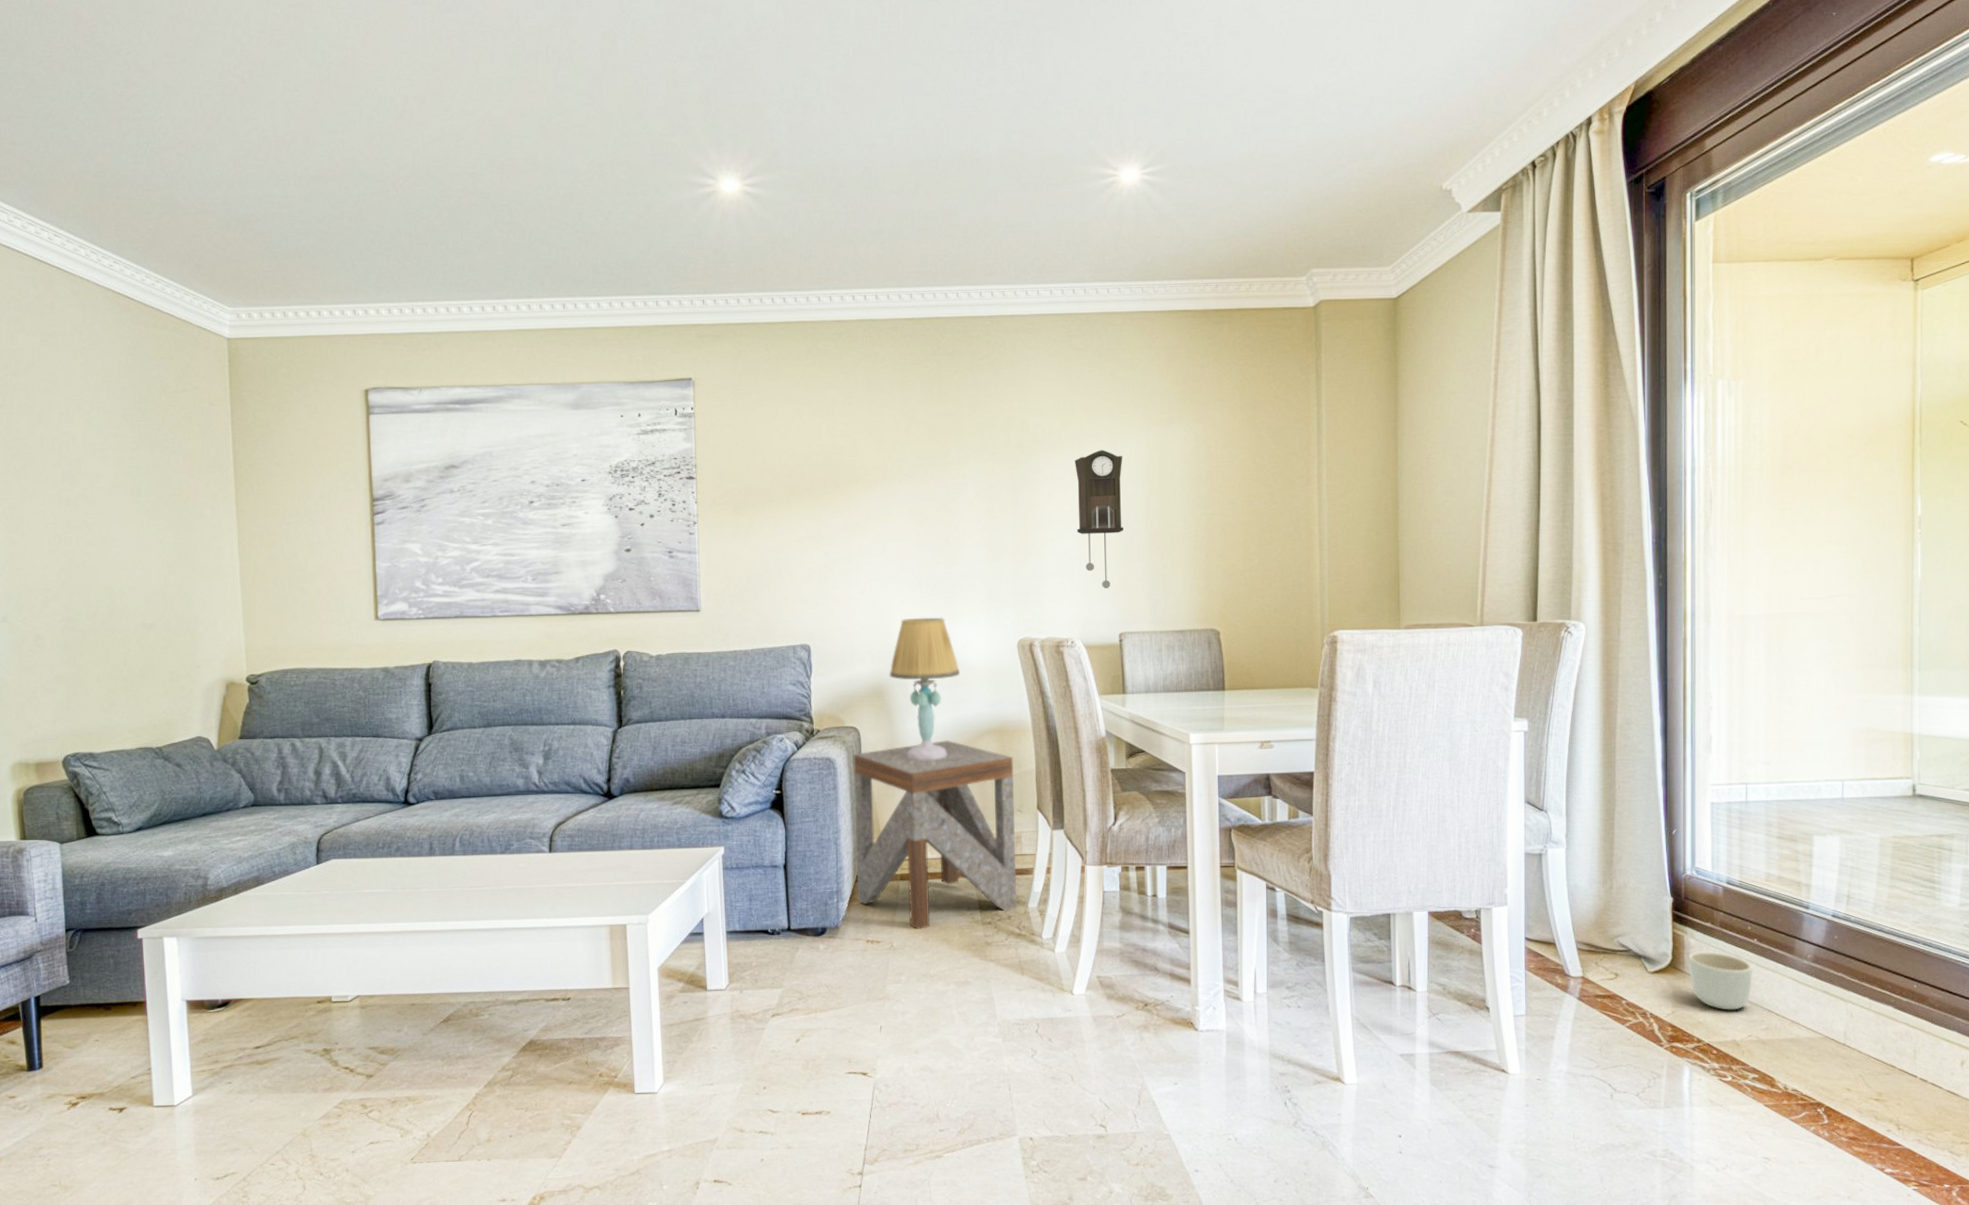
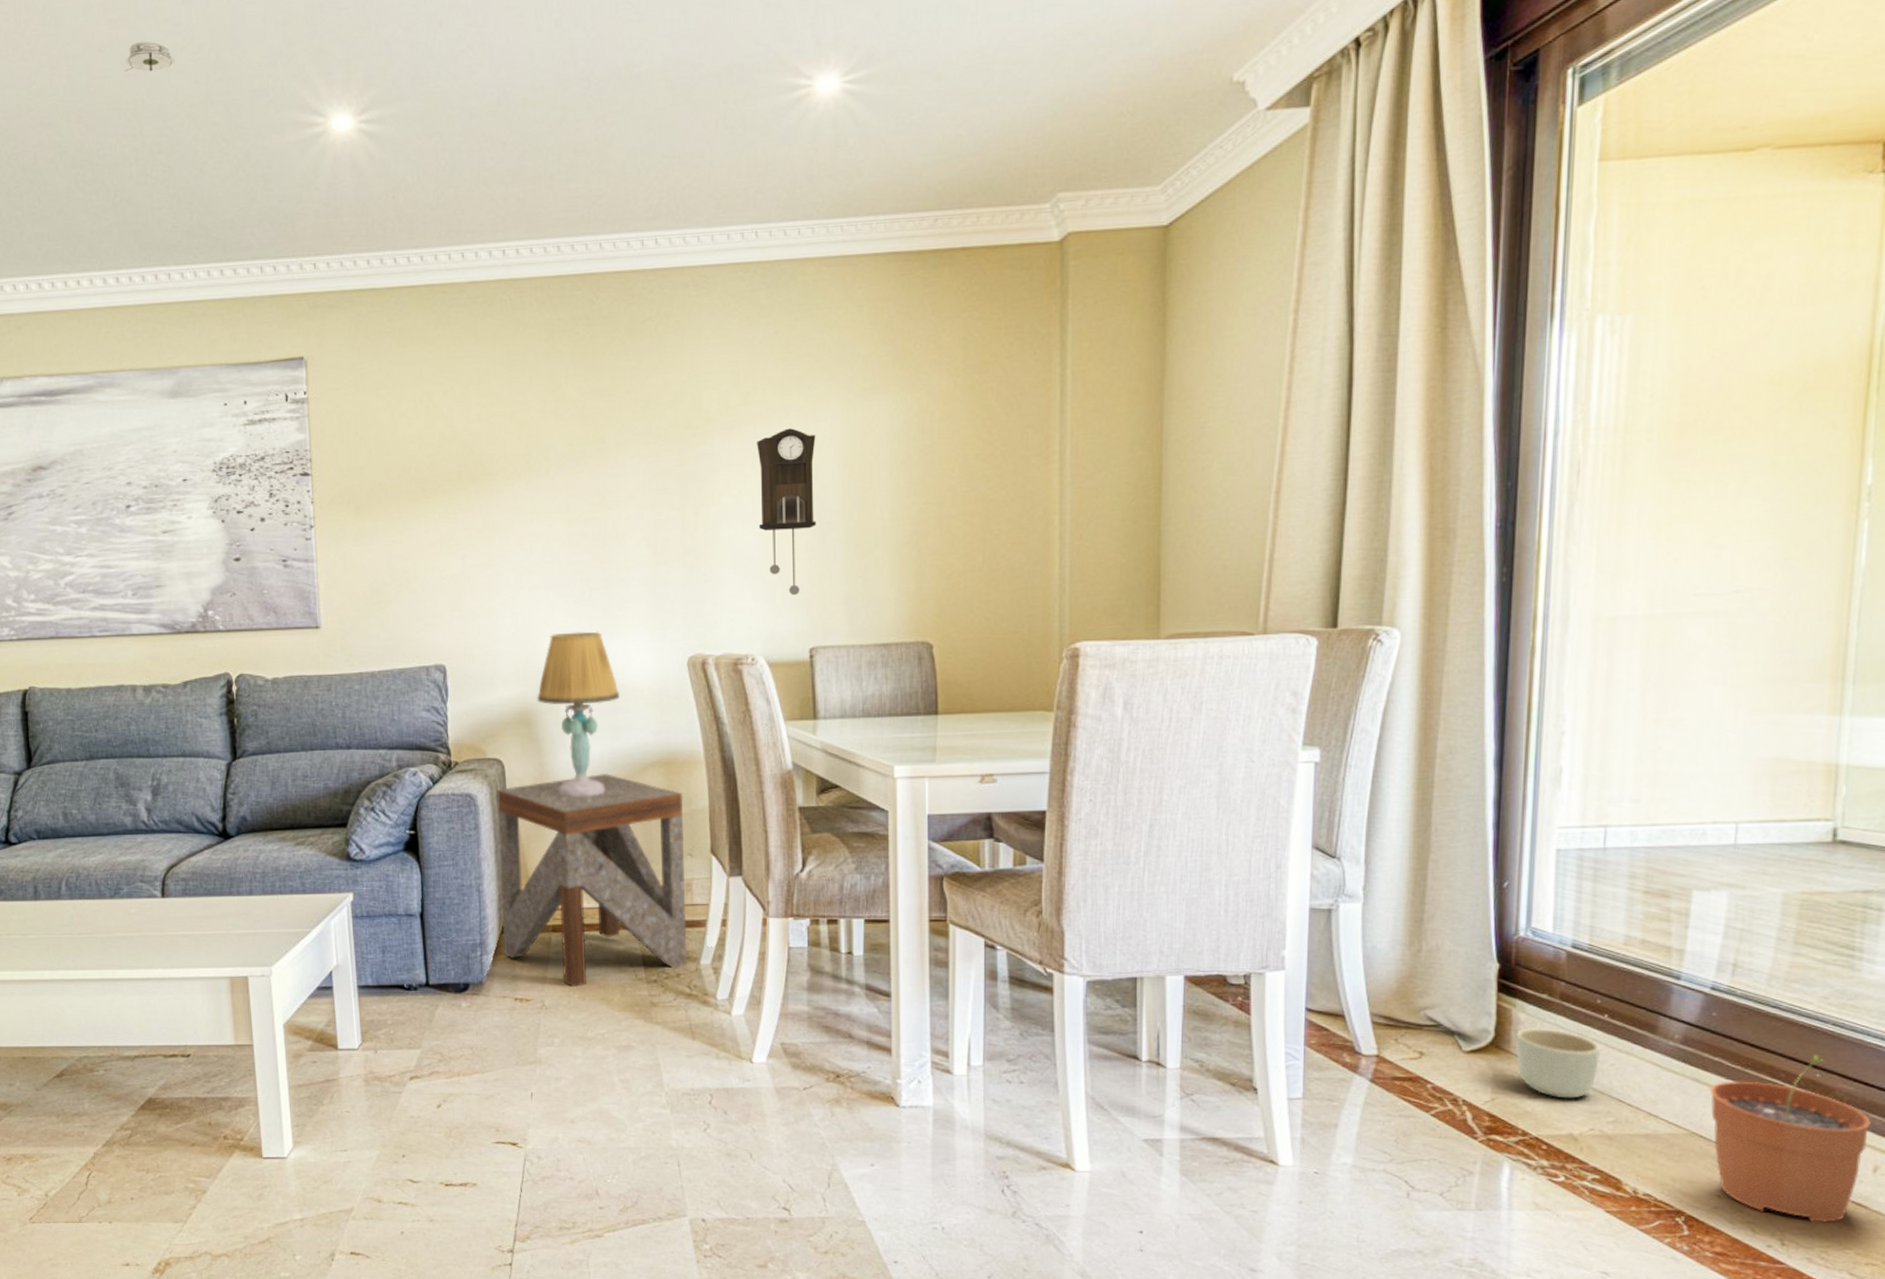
smoke detector: none [542,109,587,135] -> present [125,40,175,72]
plant pot: none [1836,969,1956,1109] -> present [1709,1054,1871,1223]

